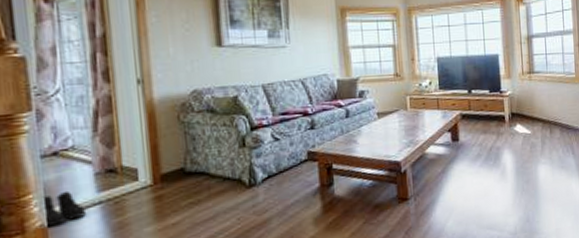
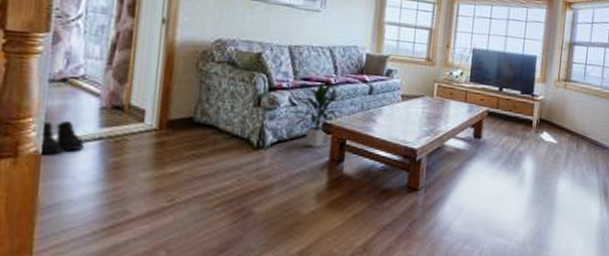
indoor plant: none [275,112,323,177] -> present [290,81,341,148]

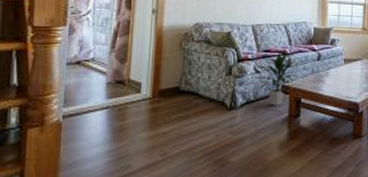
boots: present [42,120,84,155] -> none [62,94,94,123]

